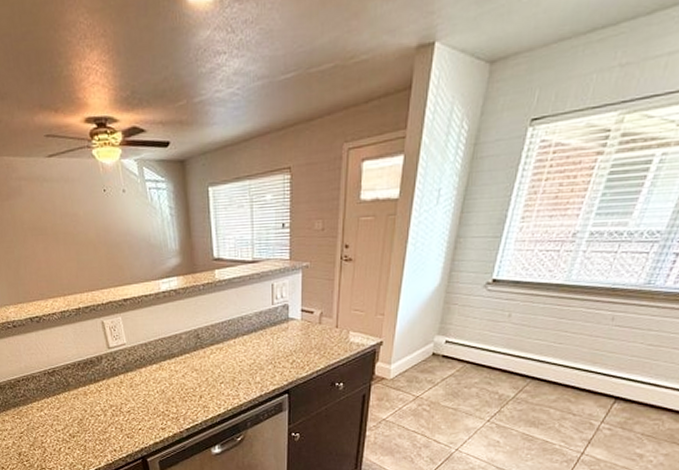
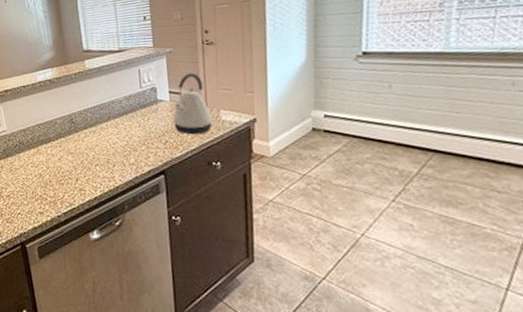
kettle: none [301,291,342,355] -> present [172,73,214,135]

